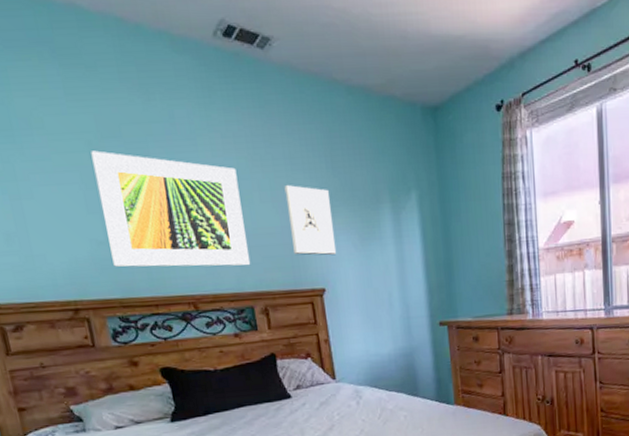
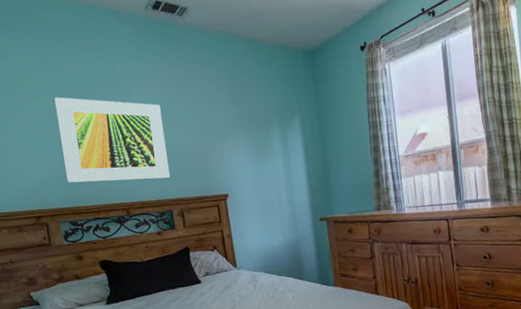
wall sculpture: present [284,185,337,256] -> none [196,115,237,169]

